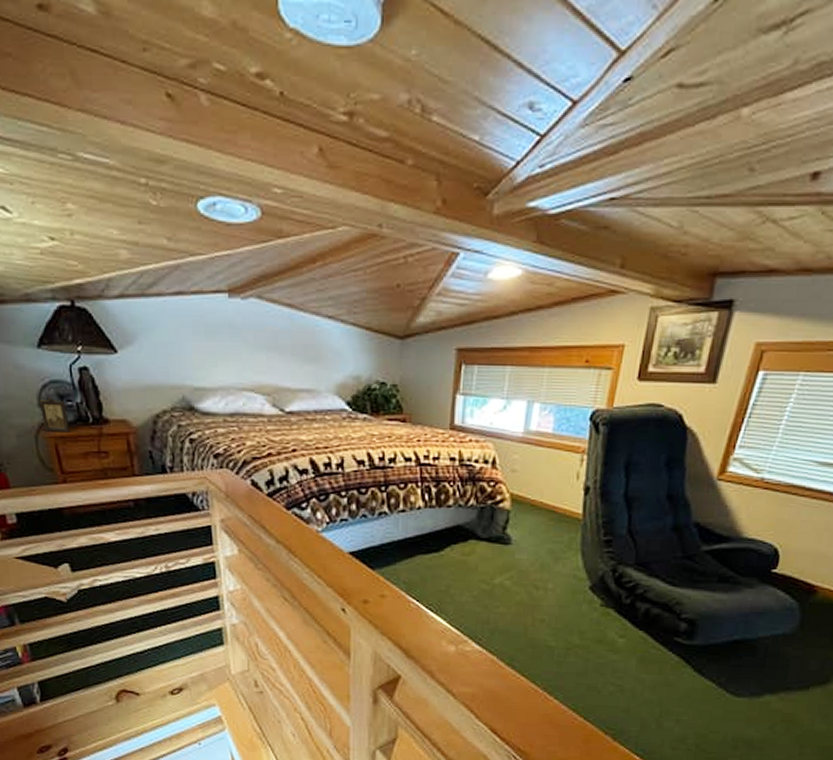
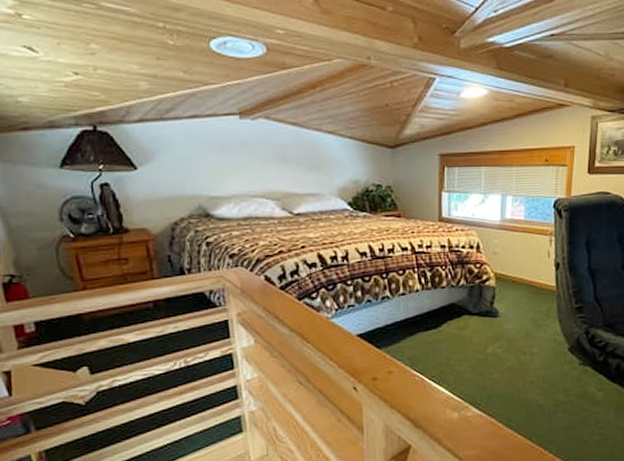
photo frame: present [38,397,74,433] -> none [60,211,95,244]

